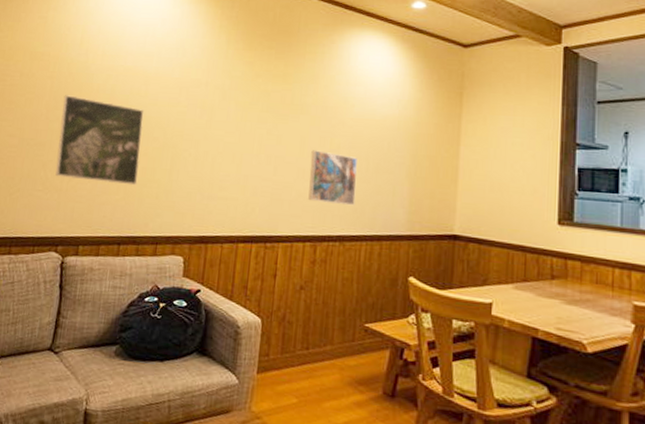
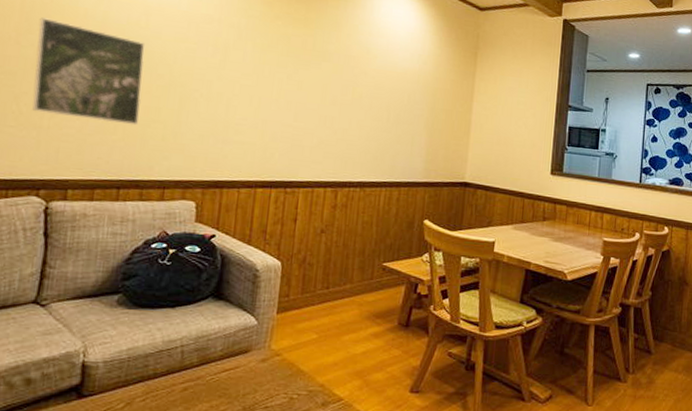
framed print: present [308,150,358,206] -> none [330,98,379,154]

